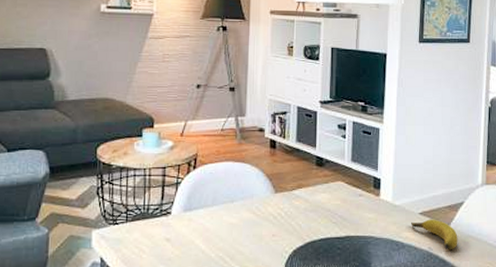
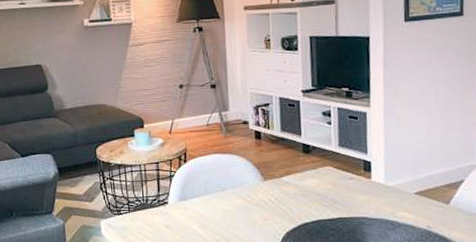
banana: present [411,219,458,249] -> none [406,198,459,227]

